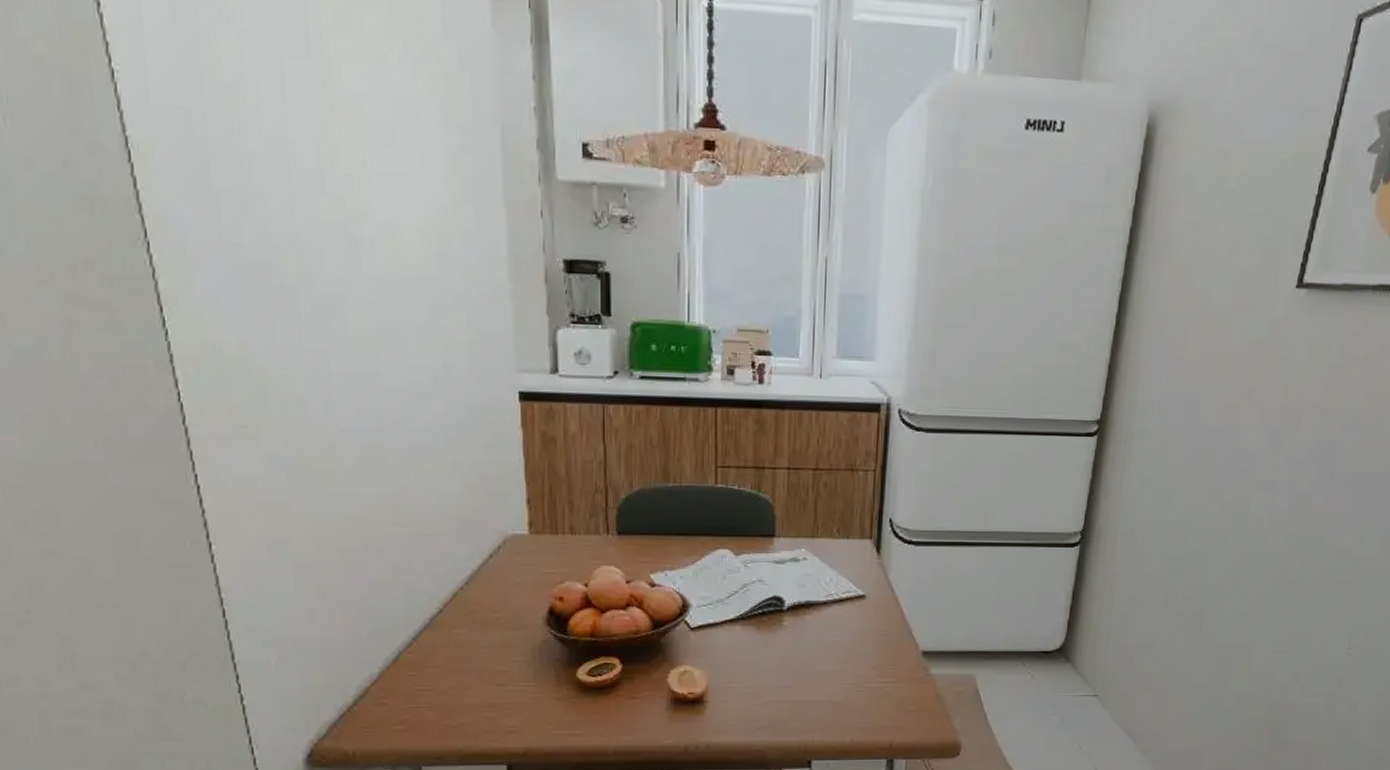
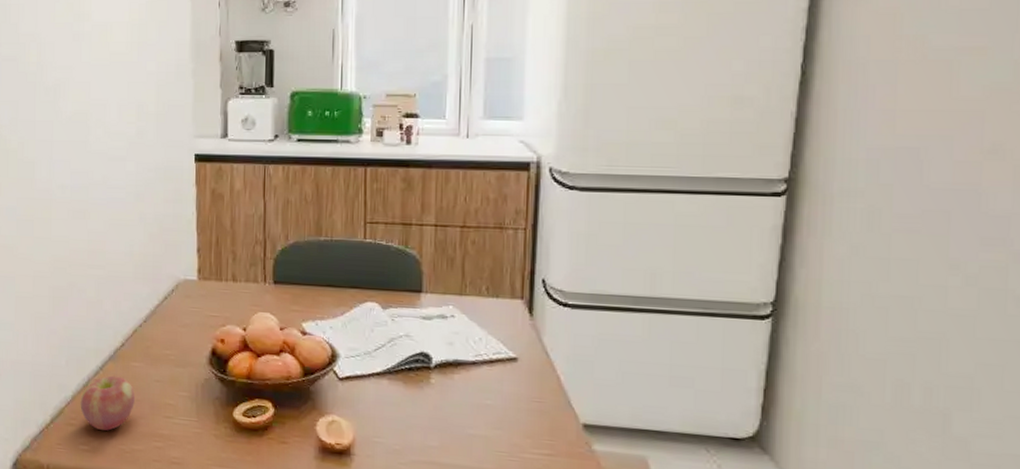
apple: none [390,646,459,706] -> present [80,376,135,431]

